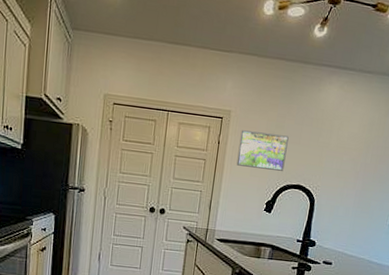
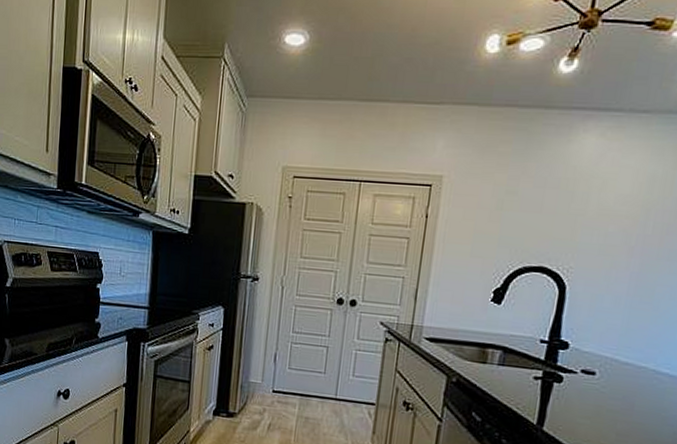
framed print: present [236,130,289,171] -> none [451,199,525,249]

